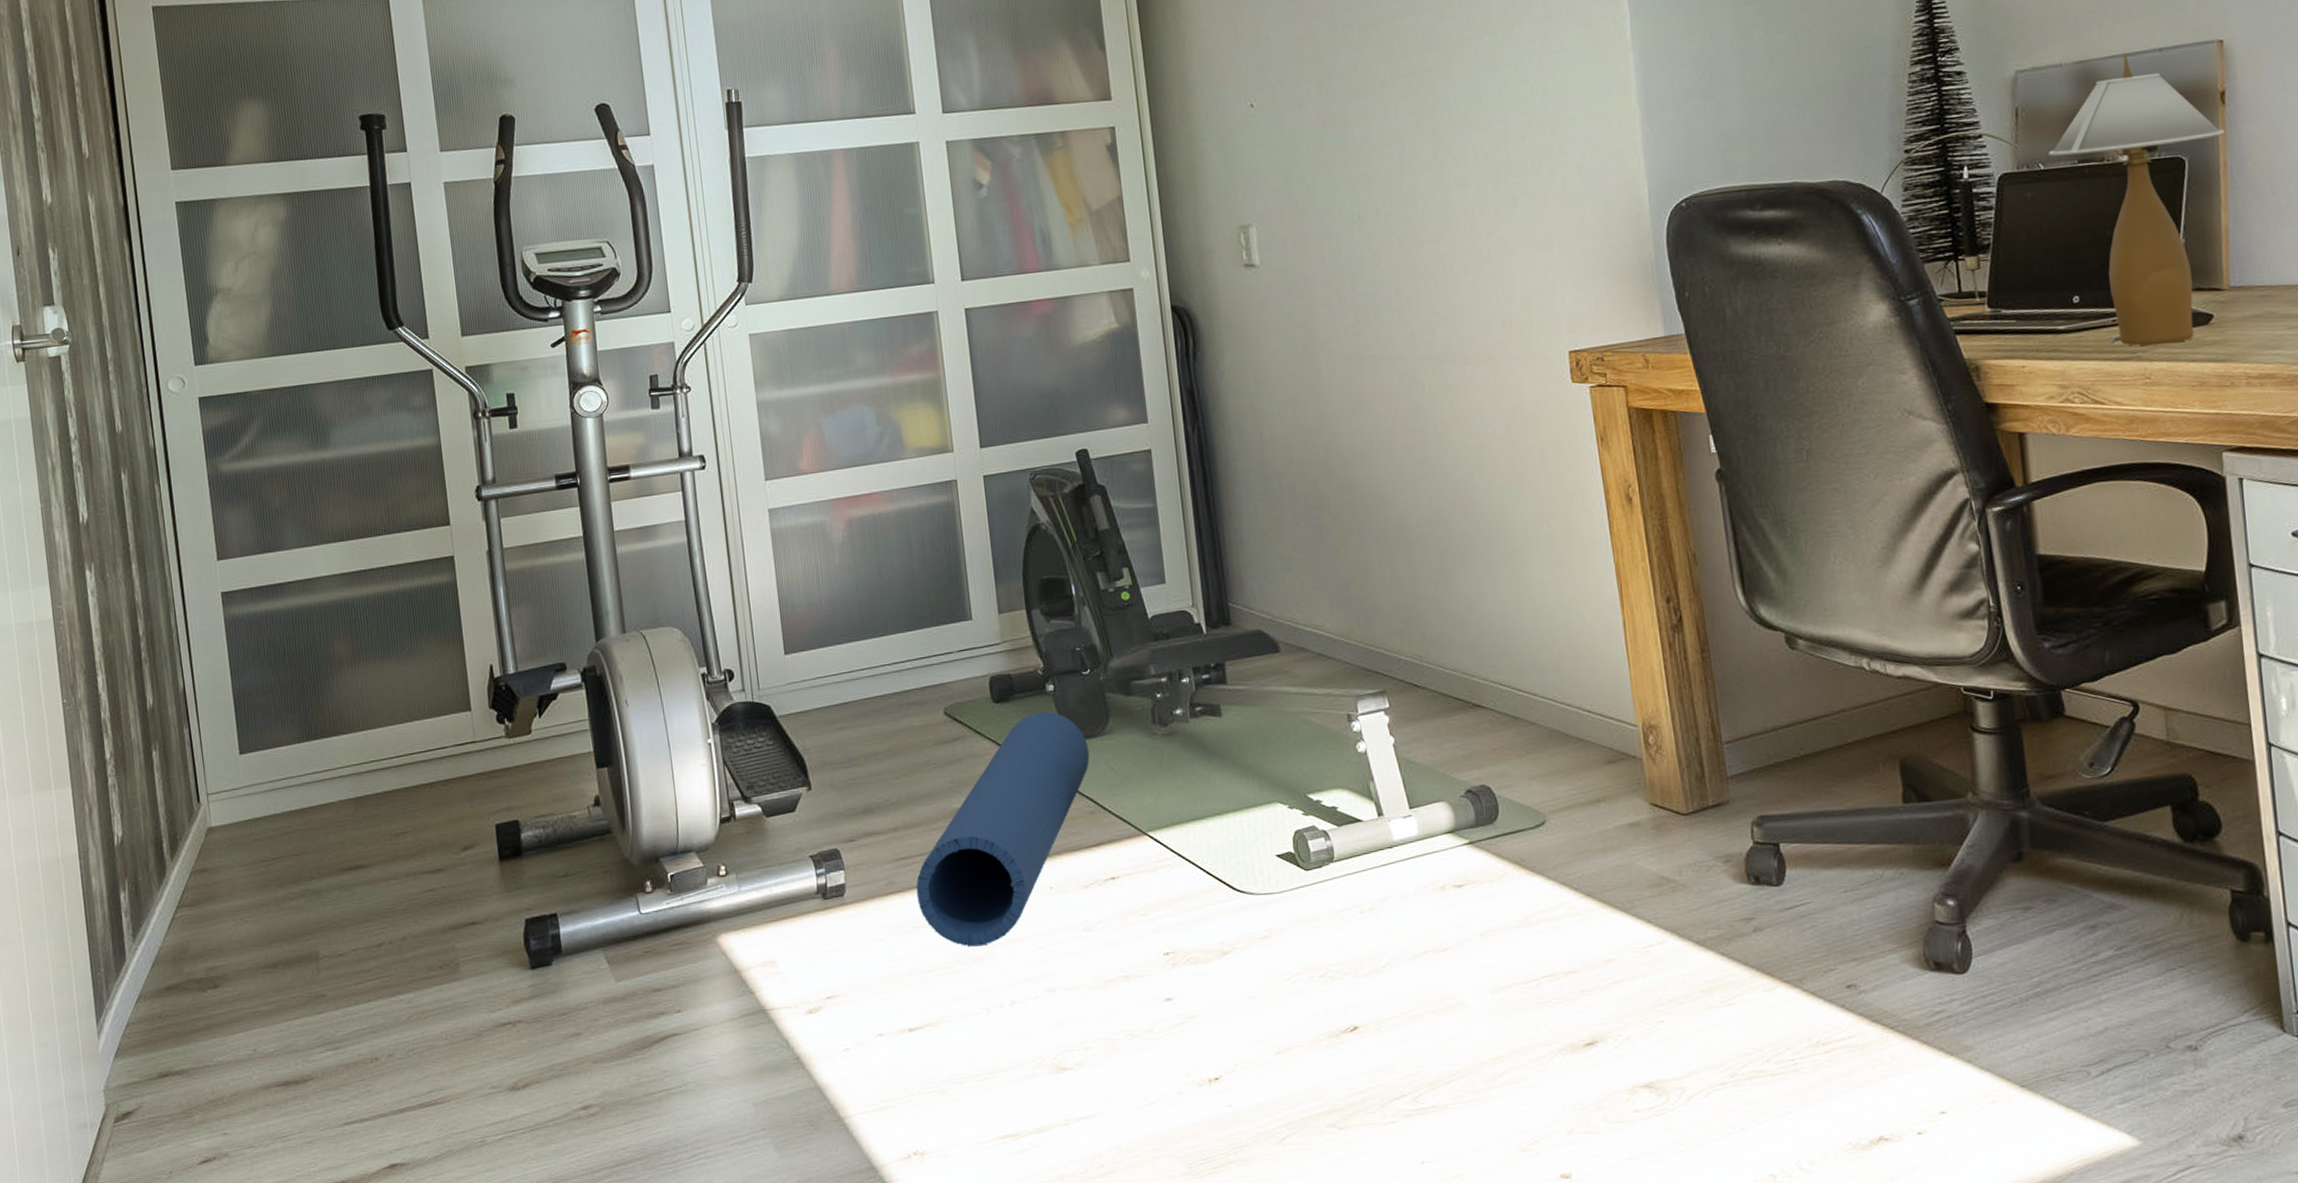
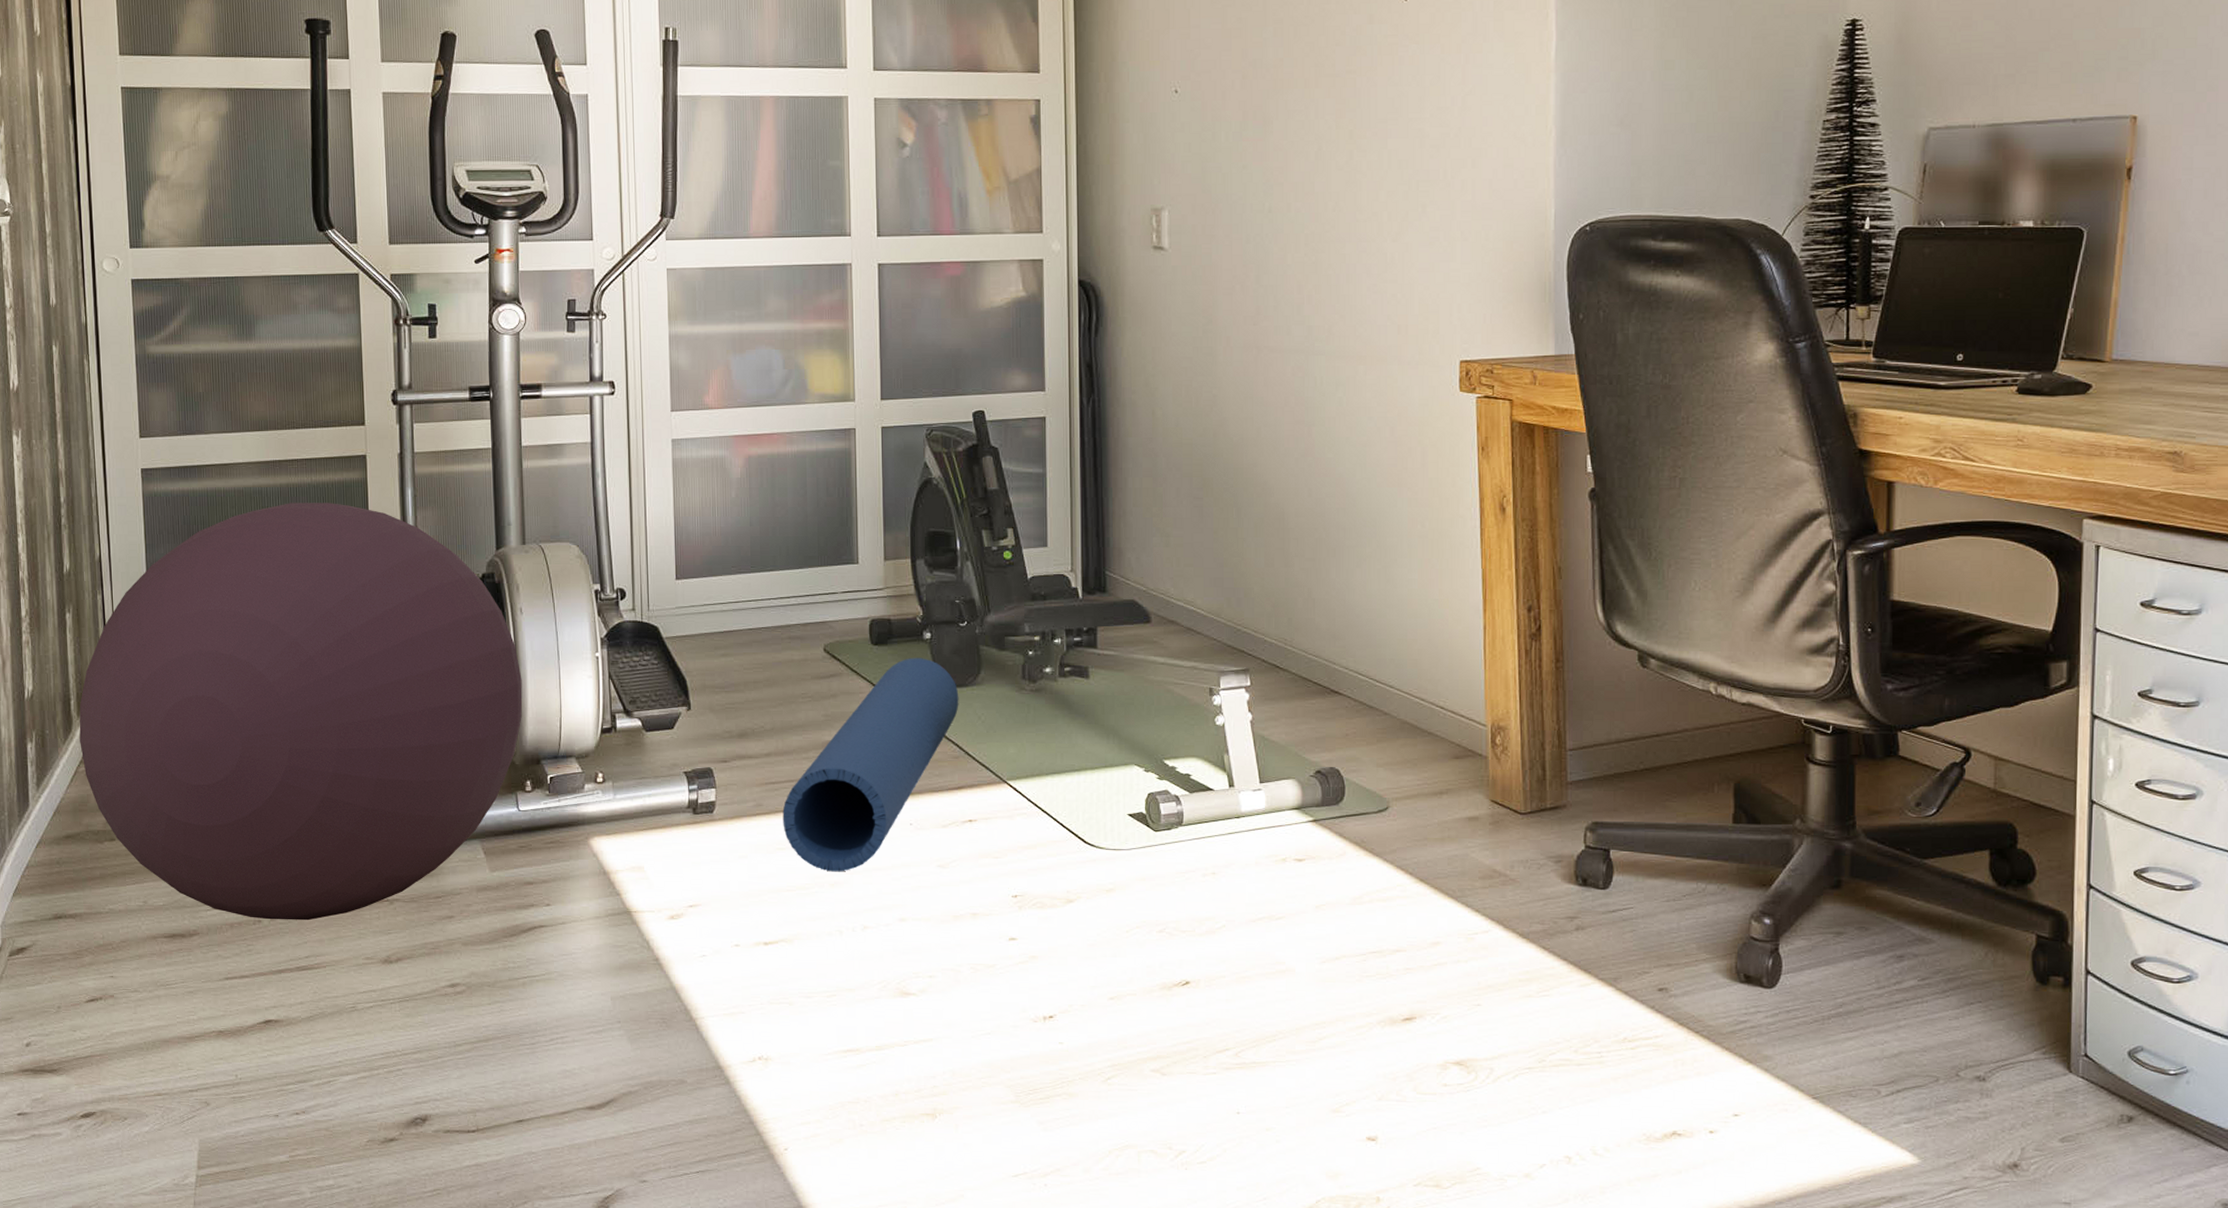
exercise ball: none [172,608,636,1056] -> present [79,503,523,921]
table lamp: present [2048,52,2225,346] -> none [1951,119,2127,409]

